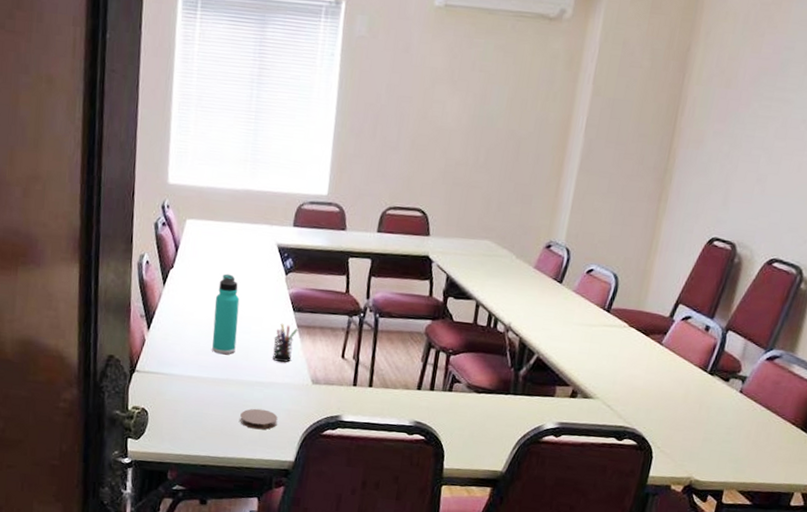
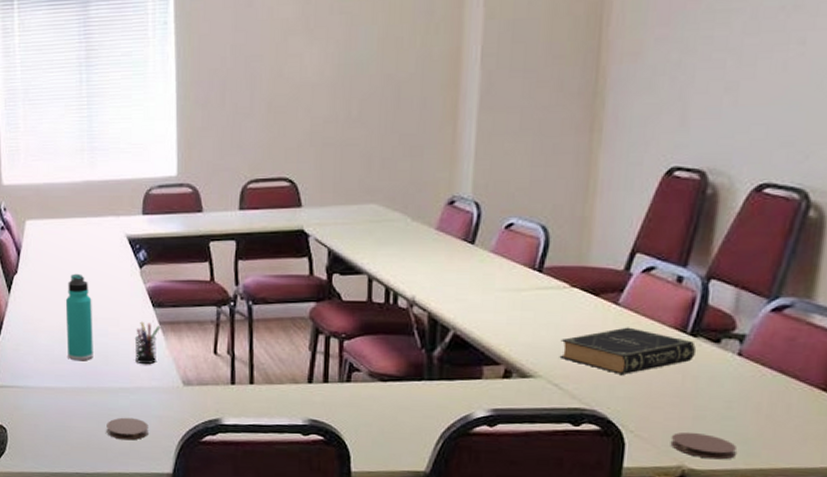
book: none [614,363,712,401] -> present [559,327,697,374]
coaster: none [684,450,730,474] -> present [670,432,736,460]

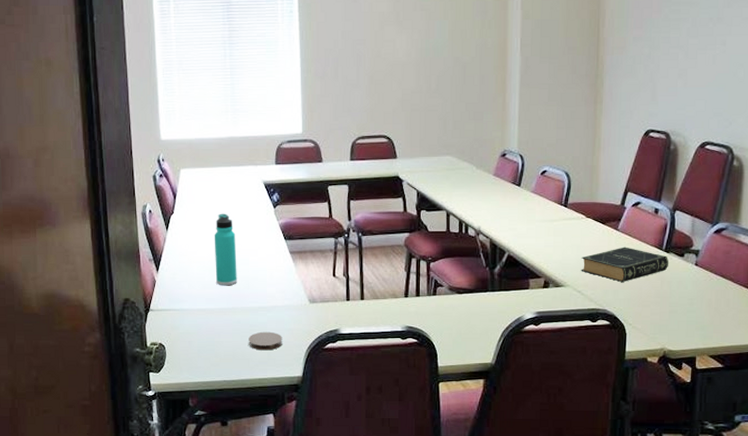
pen holder: present [134,321,161,365] -> none [270,251,291,287]
coaster: present [670,432,736,460] -> none [655,322,697,342]

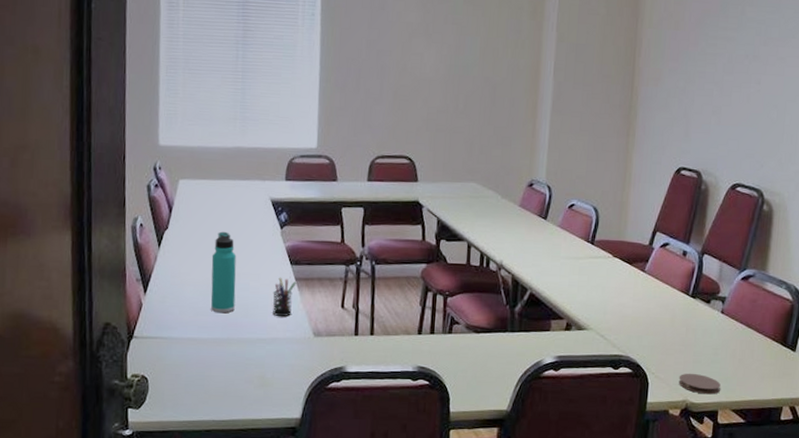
coaster: present [249,331,282,351] -> none [243,366,282,388]
pen holder: none [270,251,291,287] -> present [273,277,297,317]
book: present [581,247,669,282] -> none [605,290,695,328]
coaster: none [655,322,697,342] -> present [678,373,721,395]

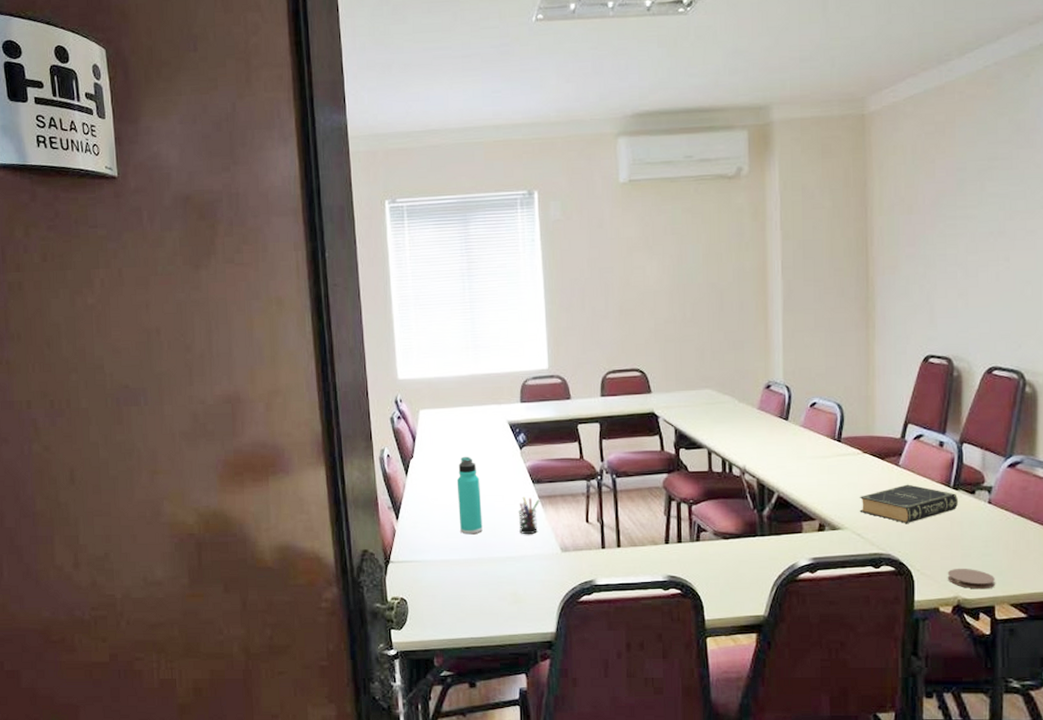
book: none [605,290,695,328] -> present [859,484,959,523]

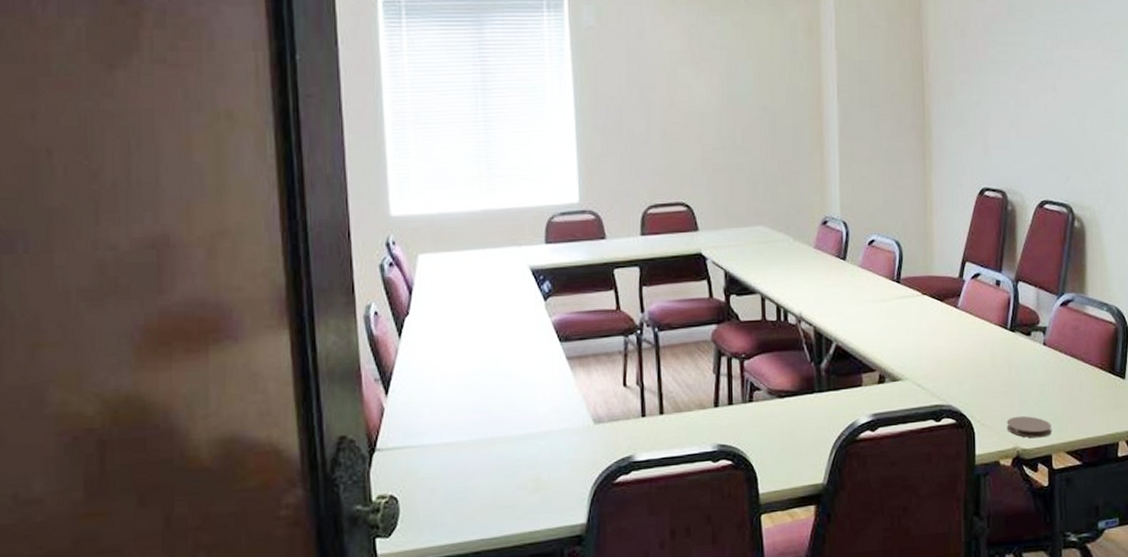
thermos bottle: present [456,456,483,535] -> none [464,311,497,409]
pen holder: present [518,496,540,535] -> none [541,358,569,405]
book: present [859,484,959,523] -> none [919,327,1016,370]

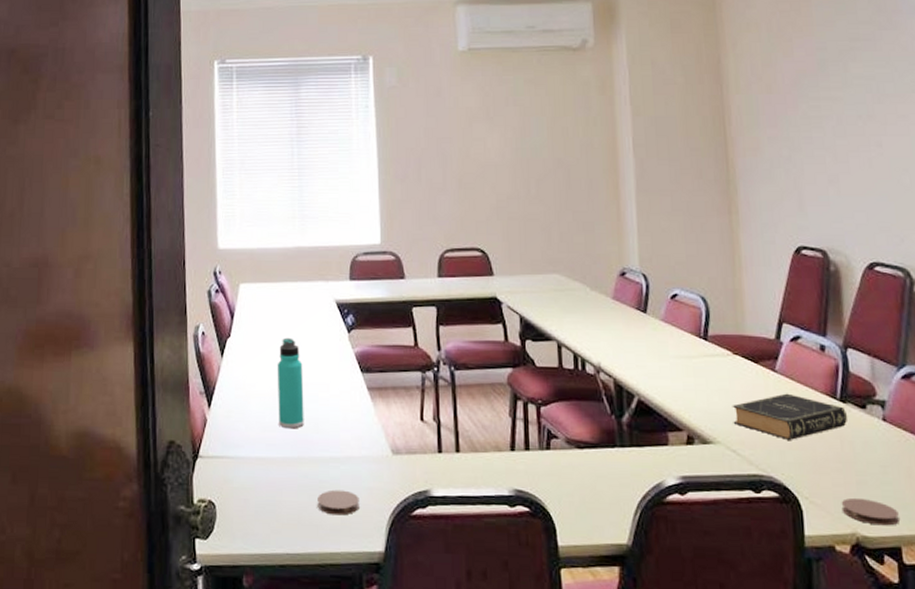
thermos bottle: none [464,311,497,409] -> present [277,337,304,429]
coaster: none [514,466,560,494] -> present [317,489,359,516]
book: none [919,327,1016,370] -> present [732,393,848,440]

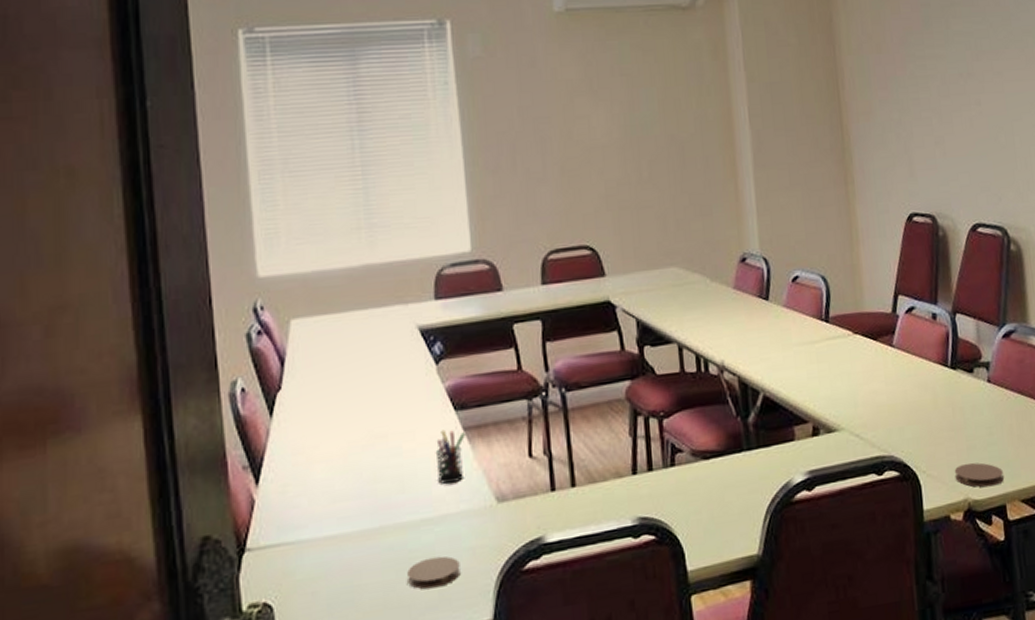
thermos bottle: present [277,337,304,429] -> none [346,380,386,494]
pen holder: none [344,387,369,433] -> present [435,430,466,484]
book: present [732,393,848,440] -> none [854,367,958,416]

